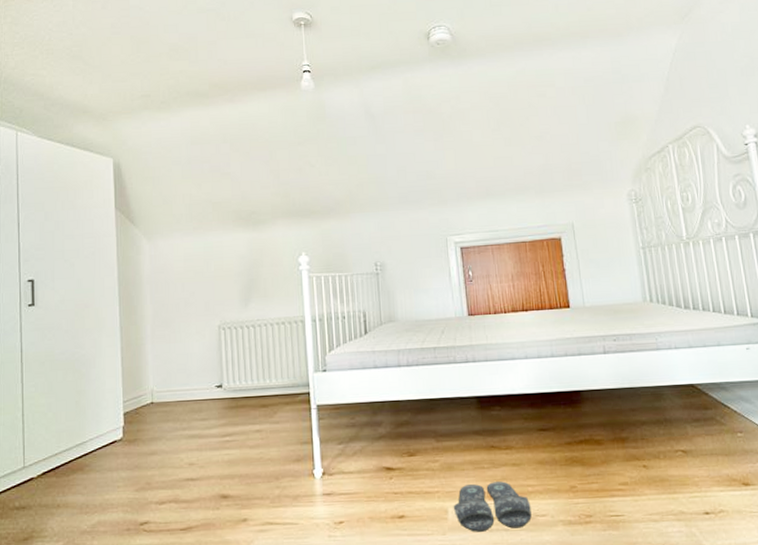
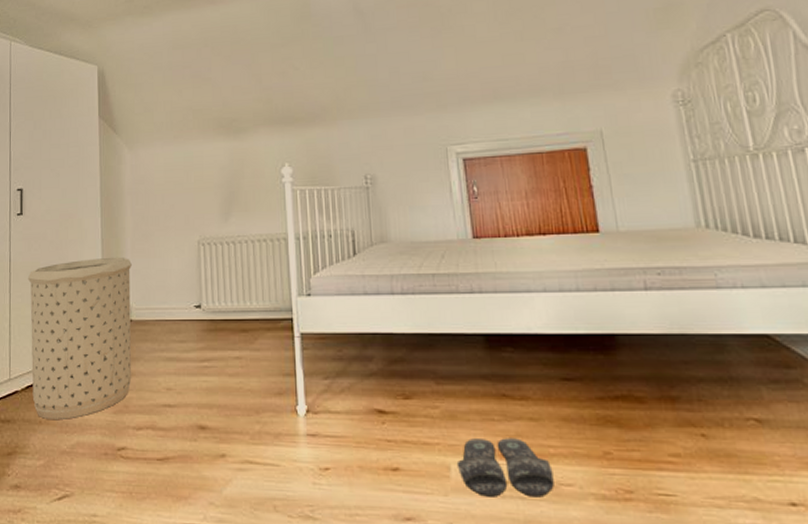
laundry basket: none [41,343,154,503] -> present [27,257,132,421]

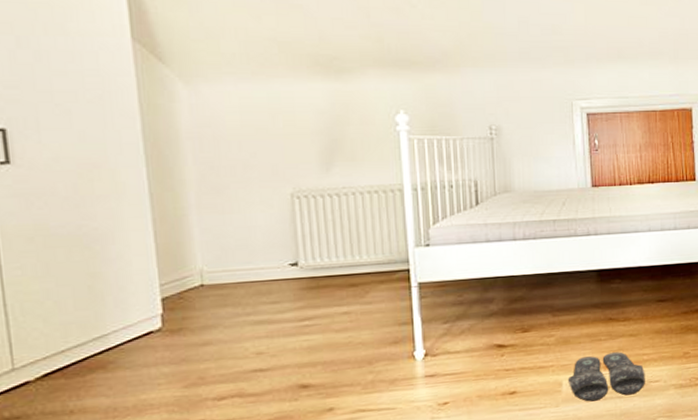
laundry basket: present [27,257,132,421] -> none [29,214,208,408]

